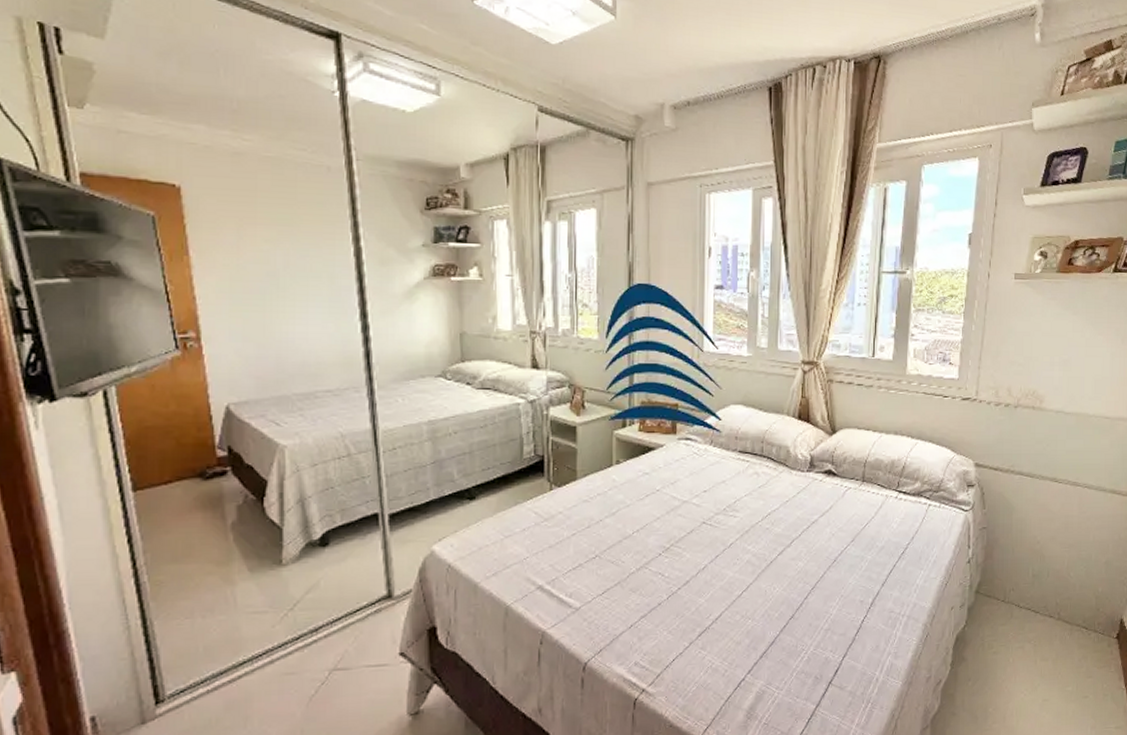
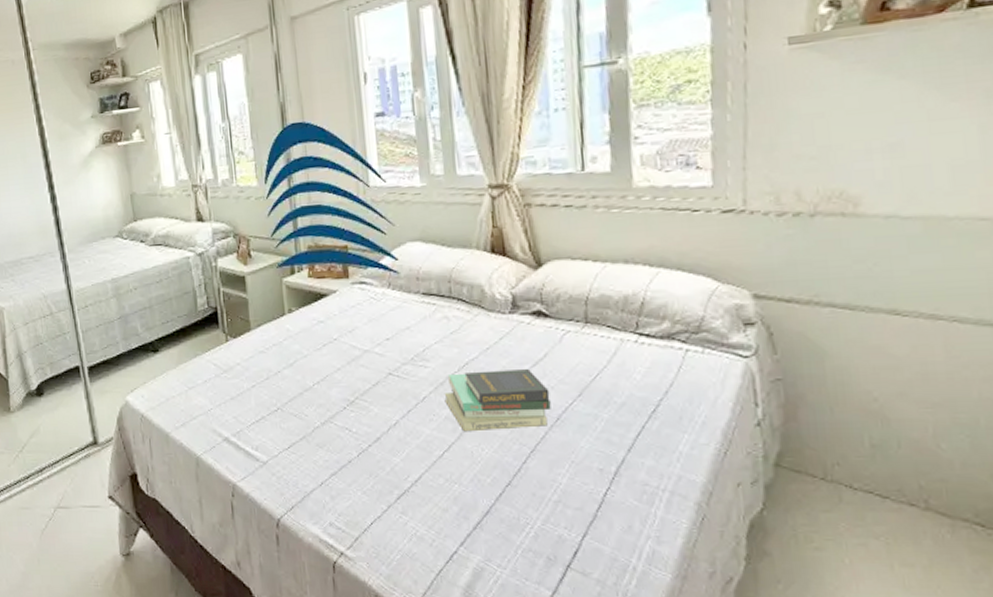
books: none [748,519,831,574] -> present [444,369,551,432]

